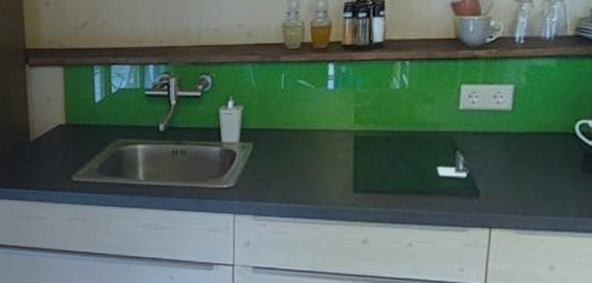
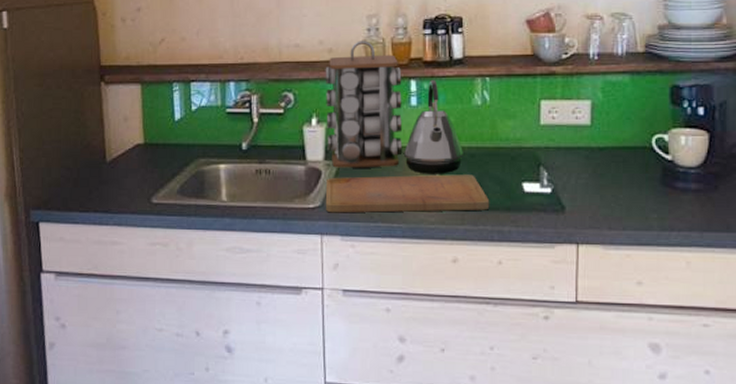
cutting board: none [238,157,403,194] -> present [325,174,490,213]
spice rack: none [242,24,320,151] -> present [325,41,403,168]
kettle: none [319,63,379,157] -> present [404,79,463,174]

